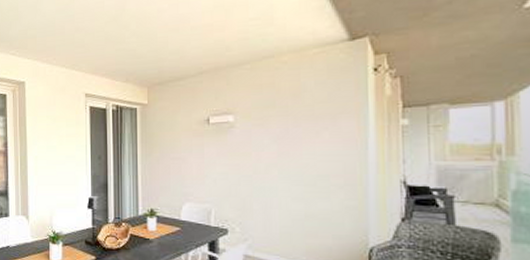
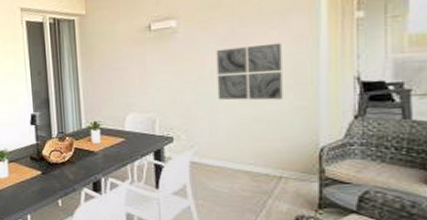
wall art: none [271,143,334,198] -> present [216,42,283,100]

